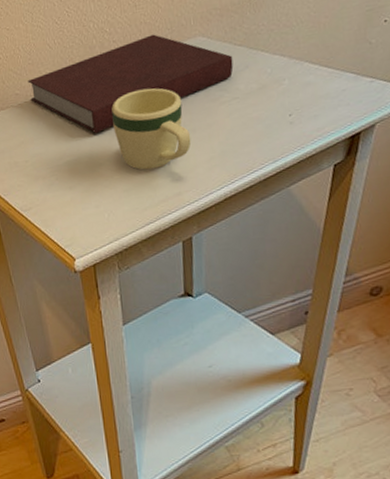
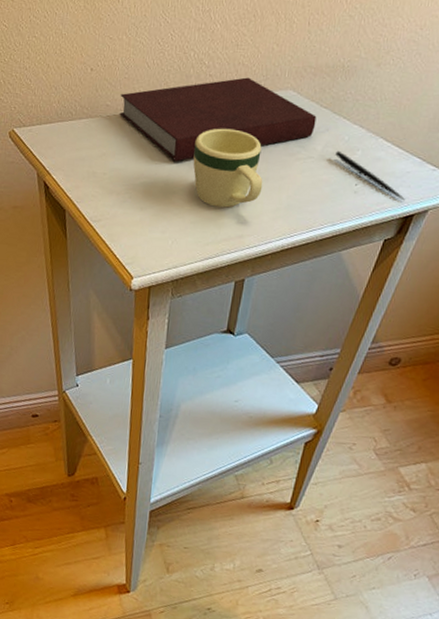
pen: none [261,84,347,121] -> present [335,150,405,201]

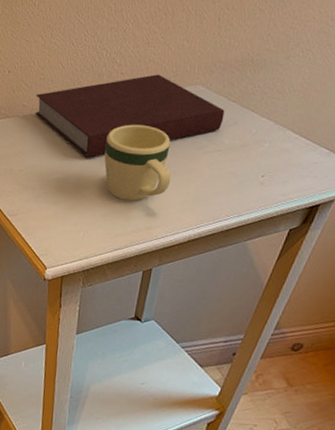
pen: present [335,150,405,201] -> none [243,143,311,192]

